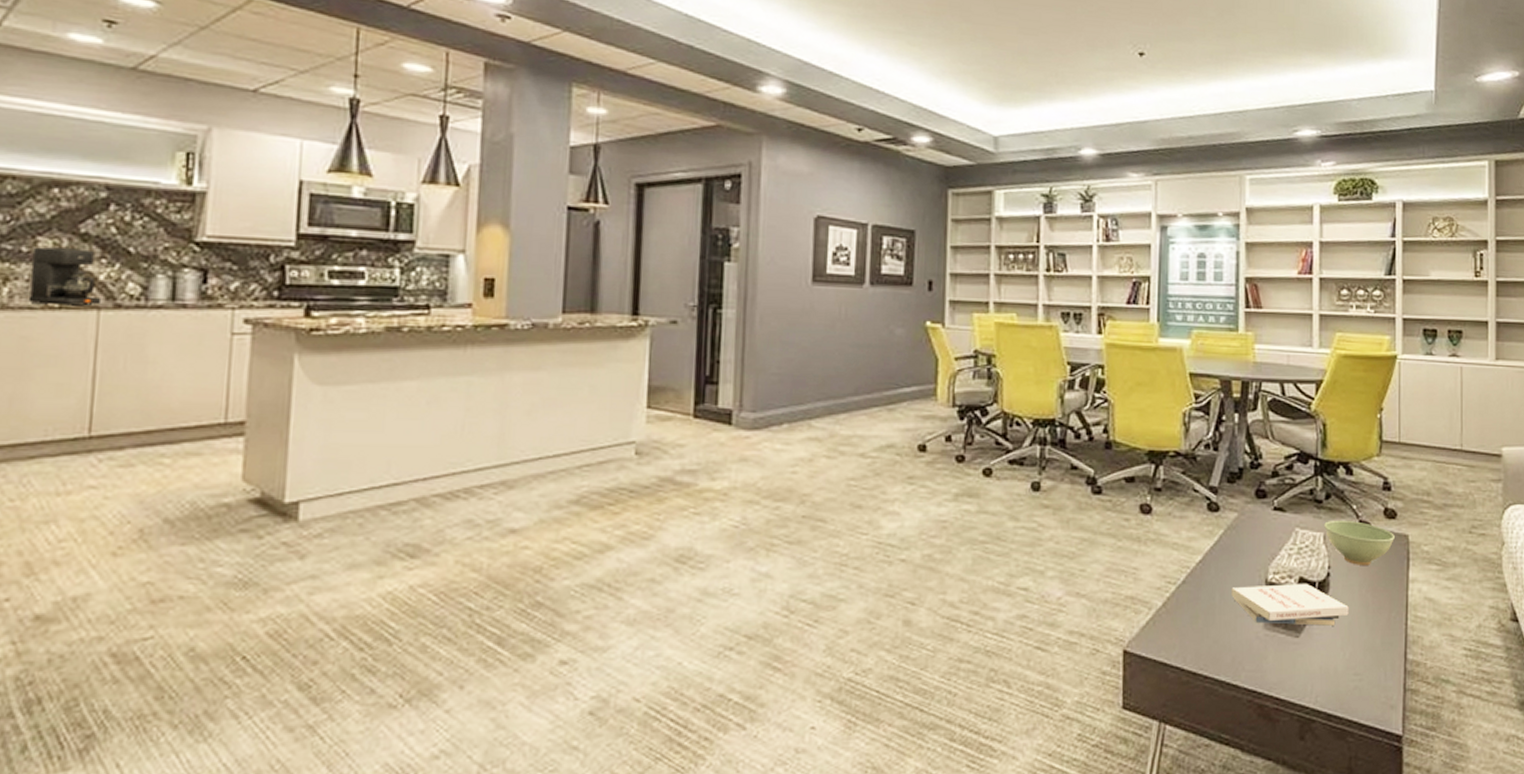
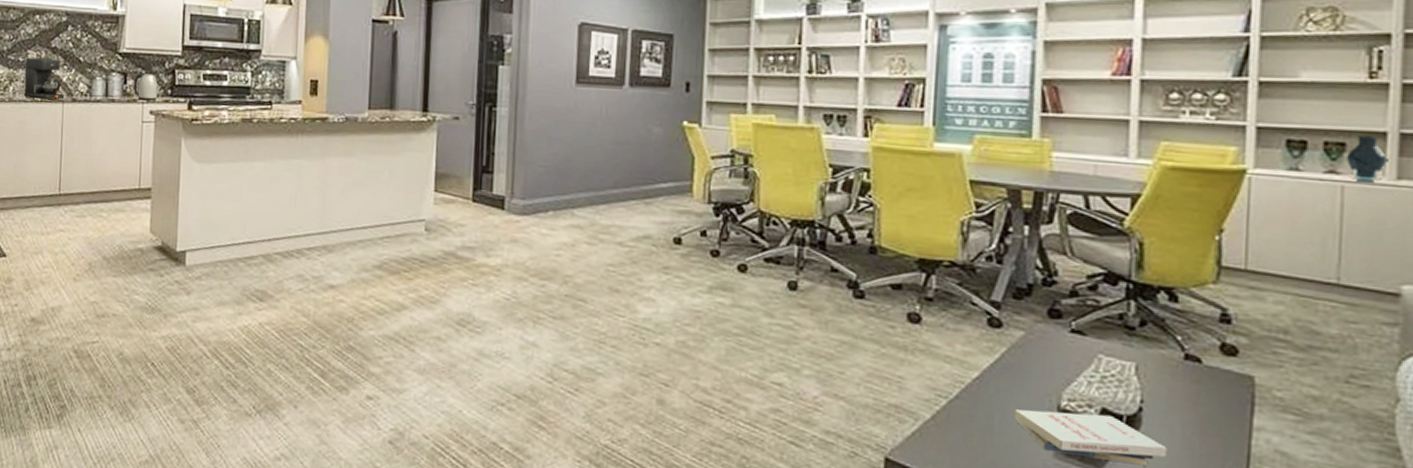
kettle: none [217,268,258,306] -> present [133,72,158,101]
bowl: present [1324,520,1395,565] -> none [1137,350,1234,405]
vase: none [1463,325,1489,364] -> present [1347,136,1387,184]

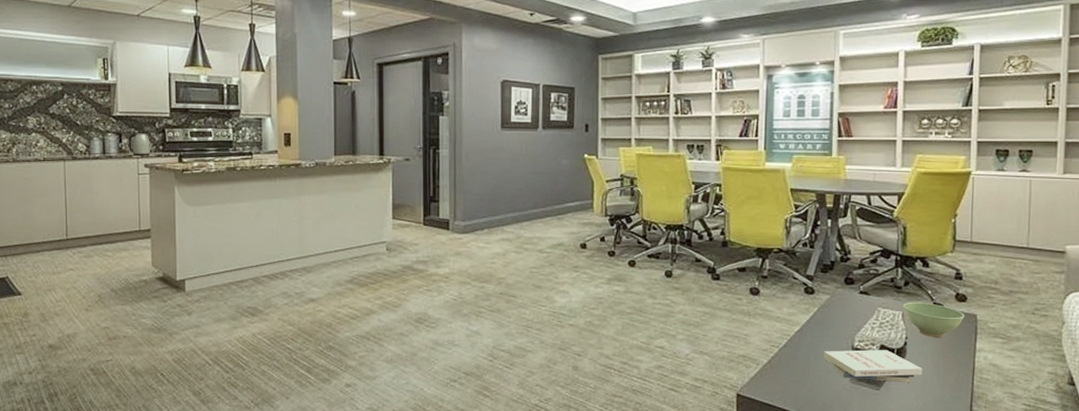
coffee maker: present [23,57,65,100] -> none [26,123,65,159]
bowl: none [1137,350,1234,405] -> present [903,302,964,337]
vase: present [1347,136,1387,184] -> none [1033,145,1057,178]

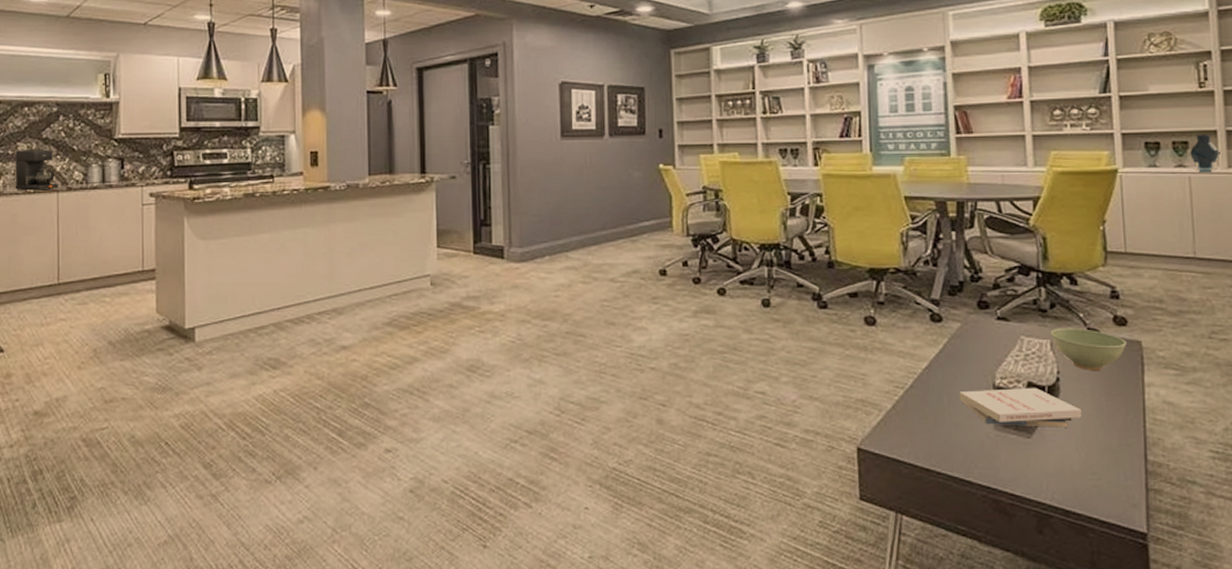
coffee maker: none [26,123,65,159] -> present [15,149,59,191]
kettle: present [128,132,150,156] -> none [131,156,157,184]
vase: none [1033,145,1057,178] -> present [1190,135,1219,173]

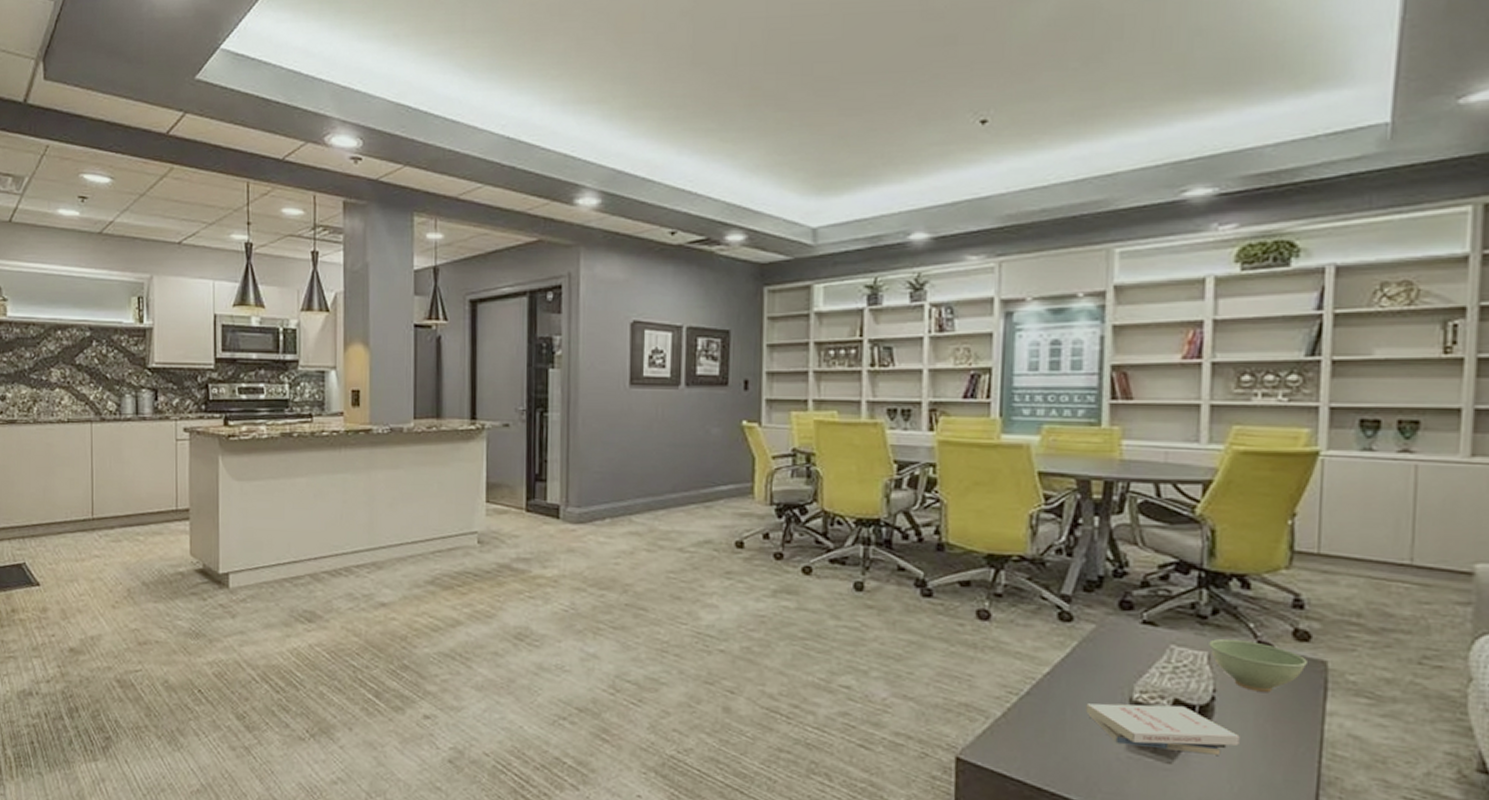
coffee maker: present [15,149,59,191] -> none [49,376,93,420]
vase: present [1190,135,1219,173] -> none [1420,413,1461,462]

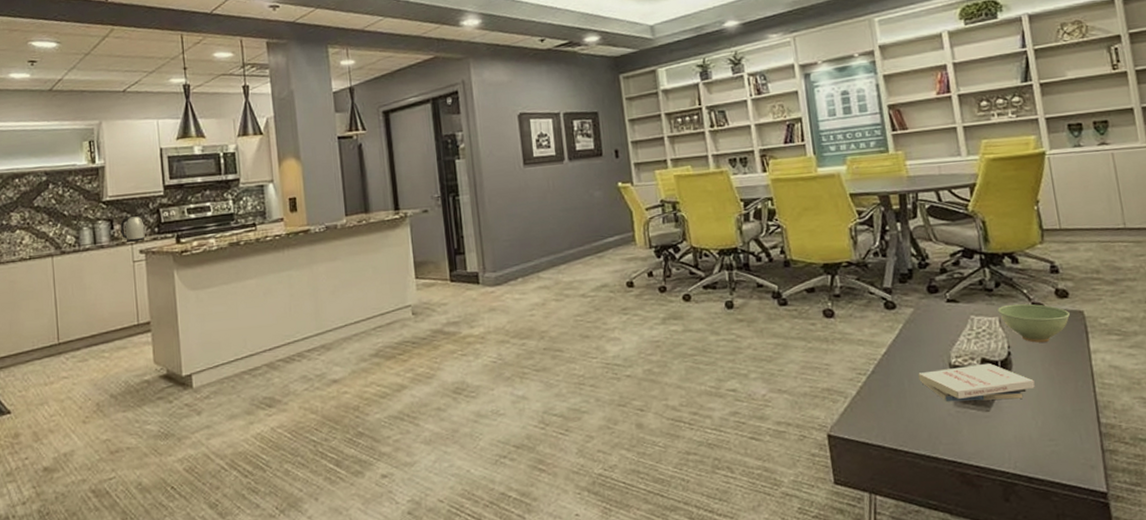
kettle: none [165,388,191,418] -> present [120,215,145,242]

